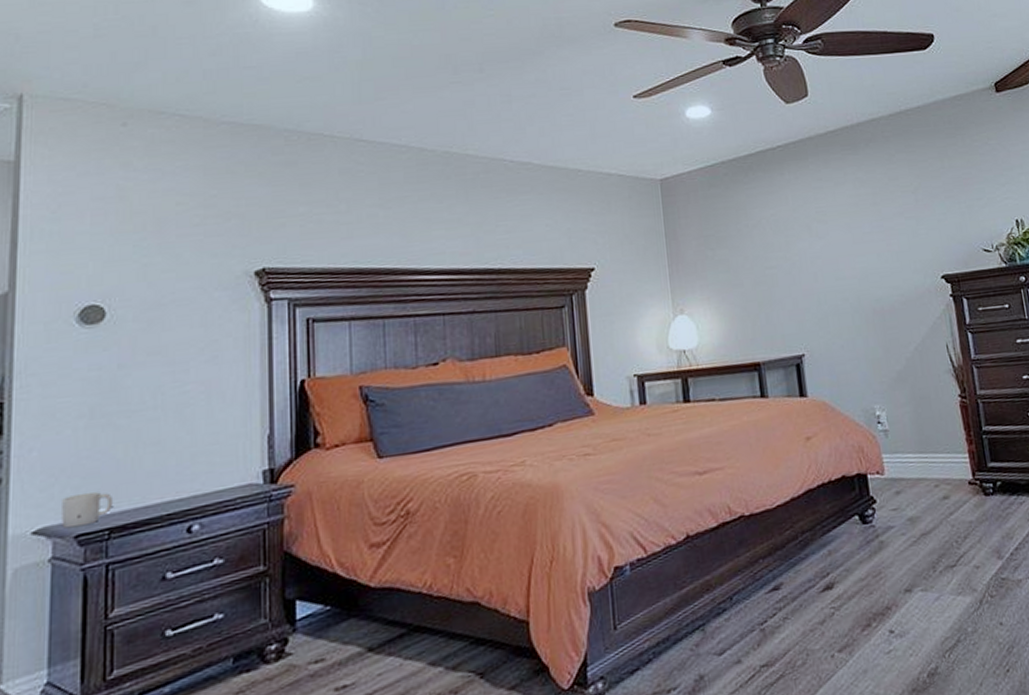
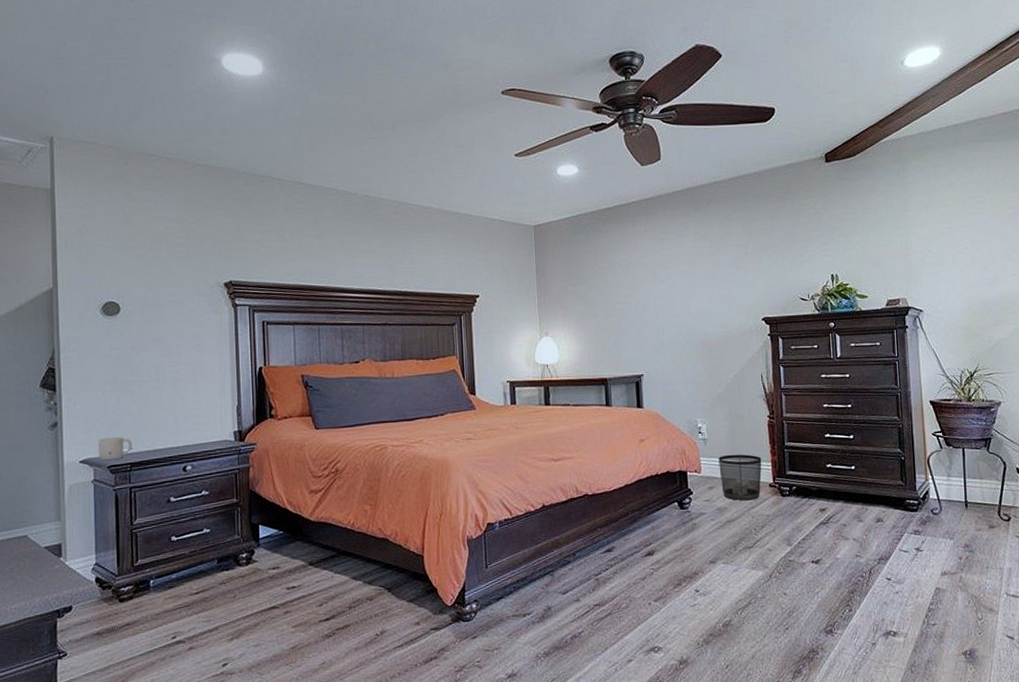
waste bin: none [904,445,959,506] -> present [718,454,762,501]

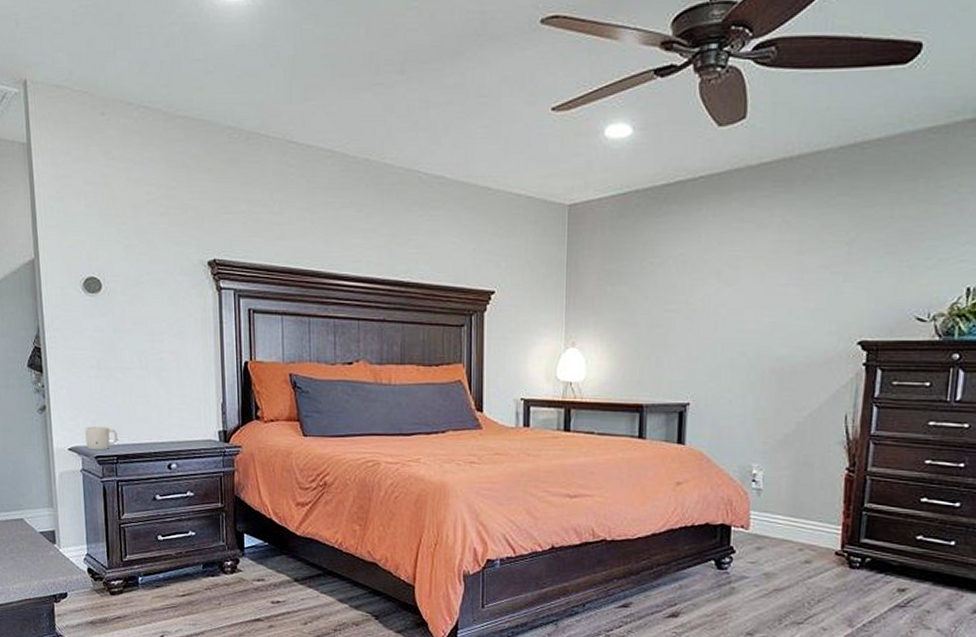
waste bin: present [718,454,762,501] -> none [772,510,830,569]

